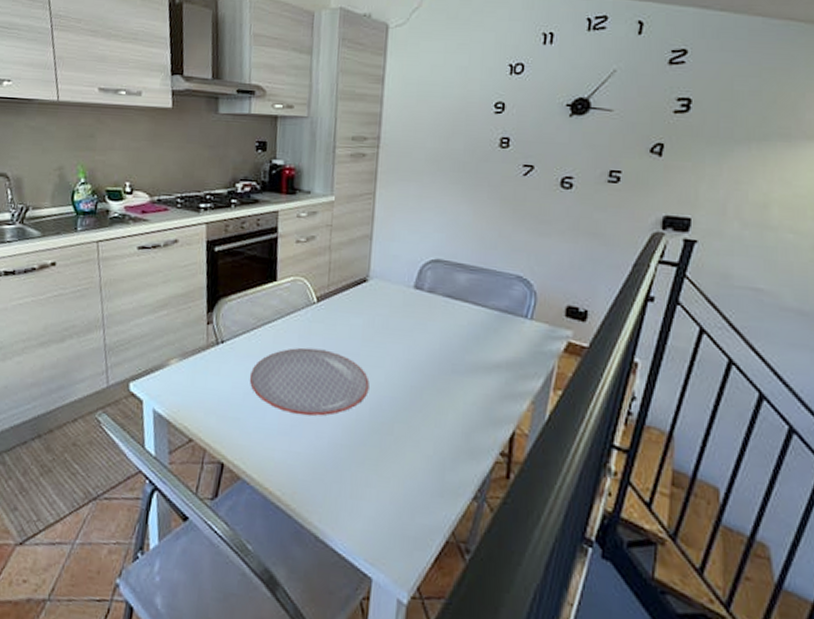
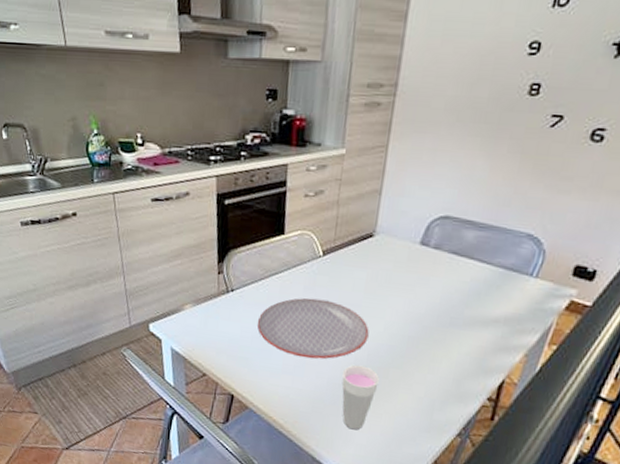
cup: none [344,420,384,499] -> present [341,364,379,430]

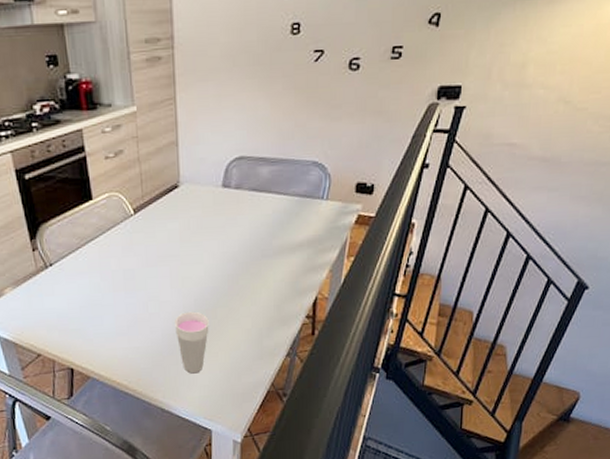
plate: present [257,298,369,360] -> none [82,256,192,317]

